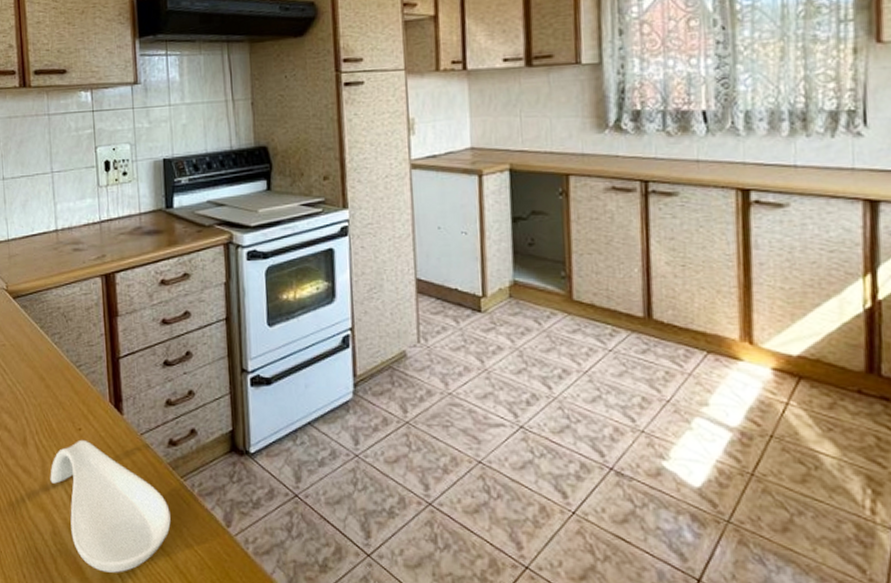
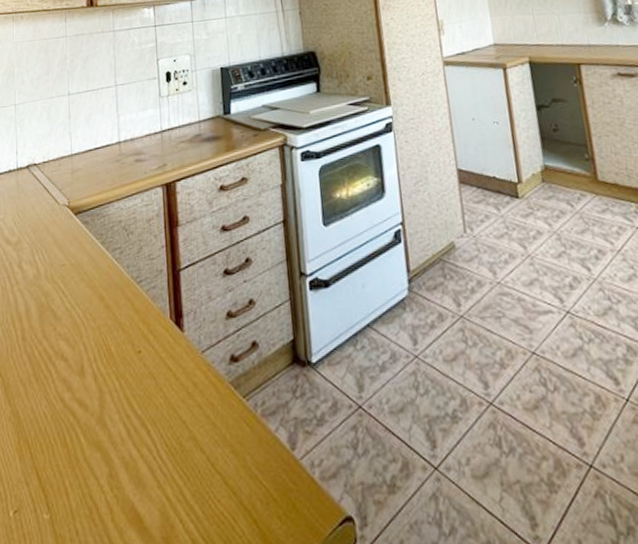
spoon rest: present [50,439,171,573] -> none [107,363,234,518]

